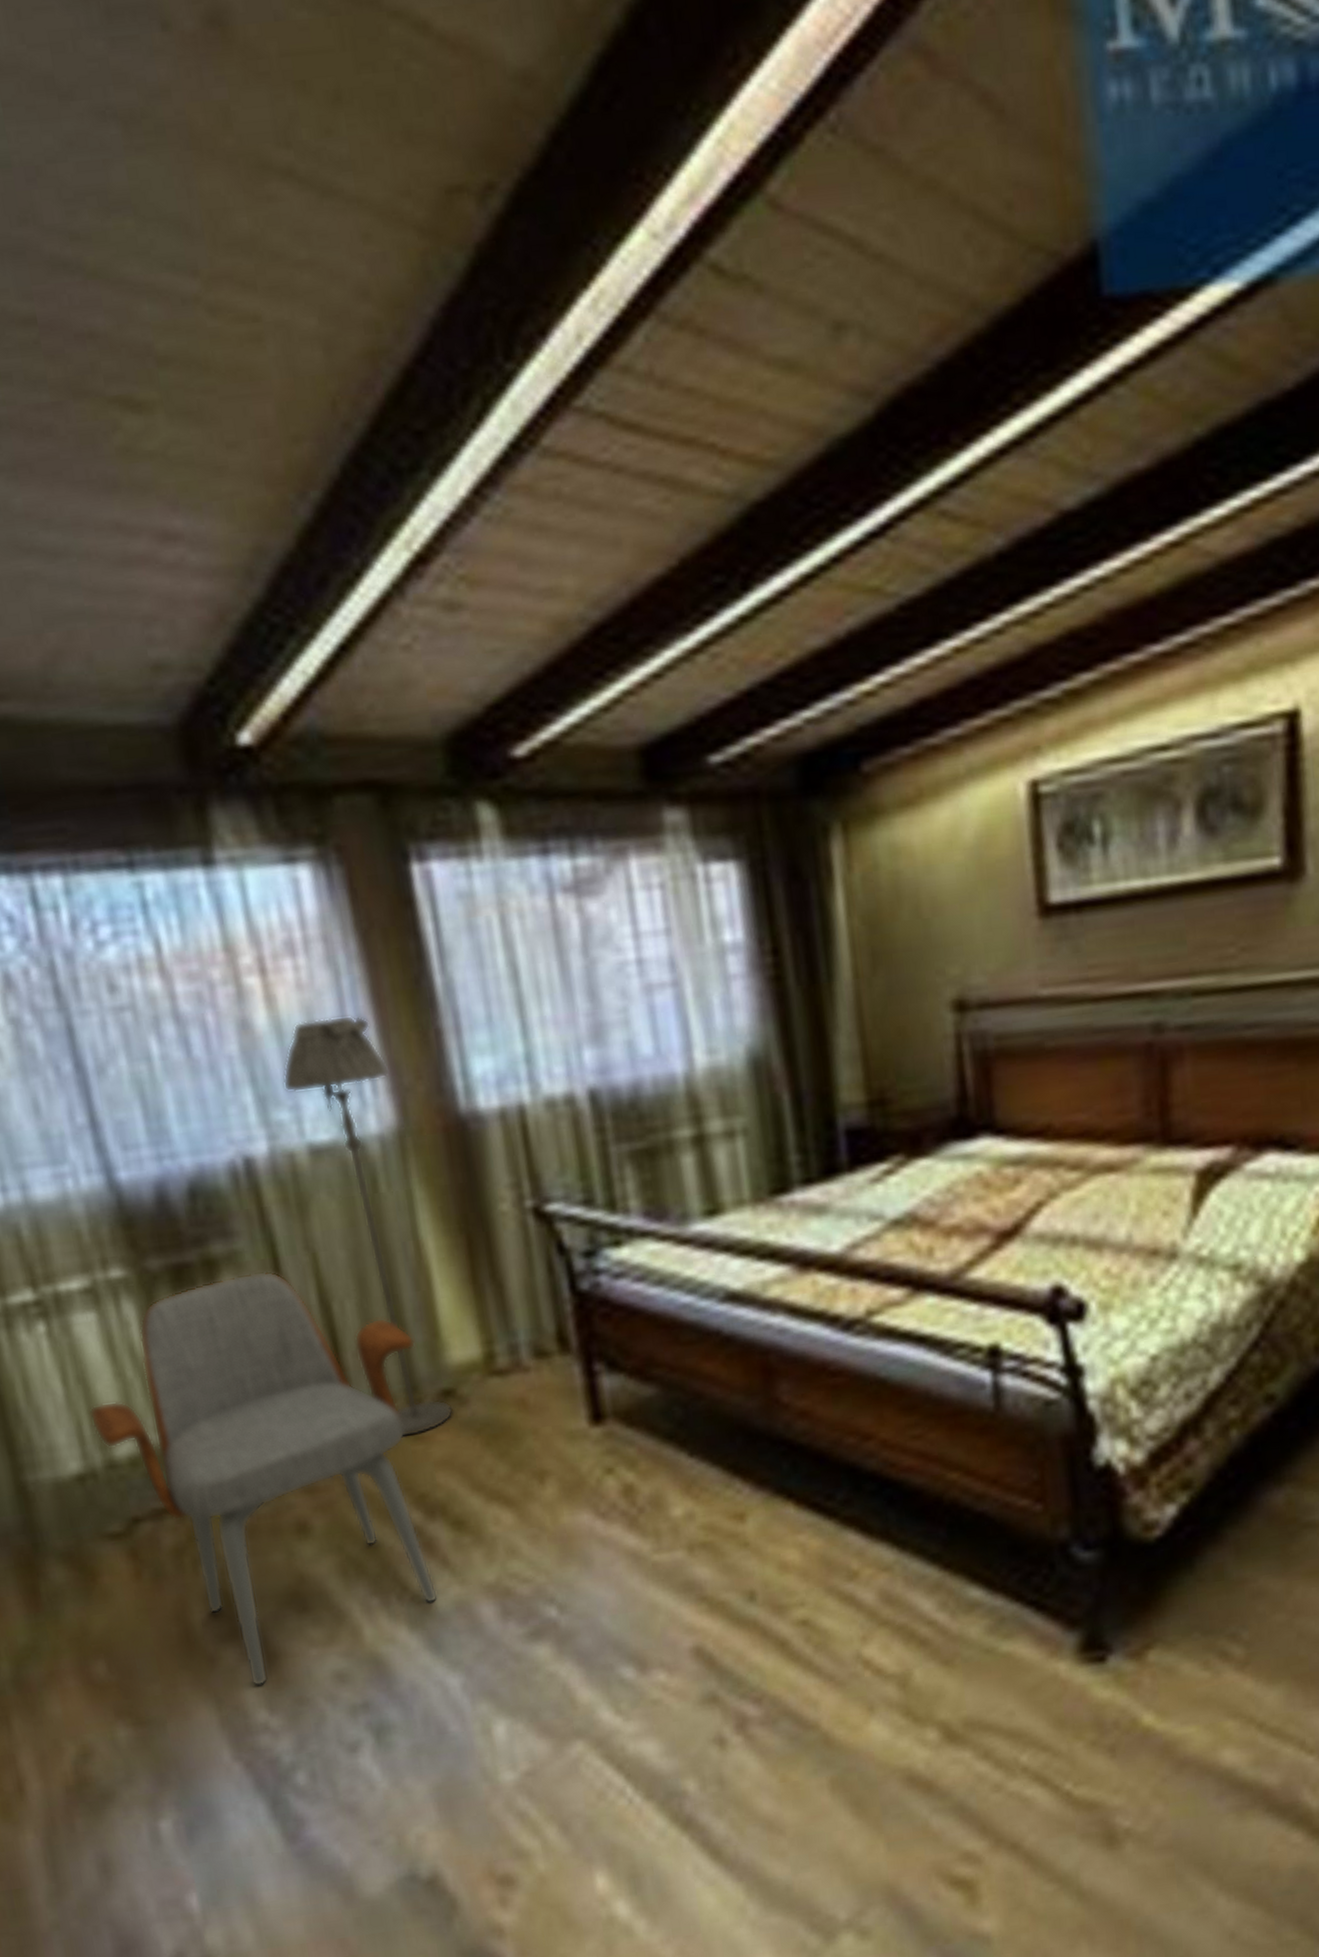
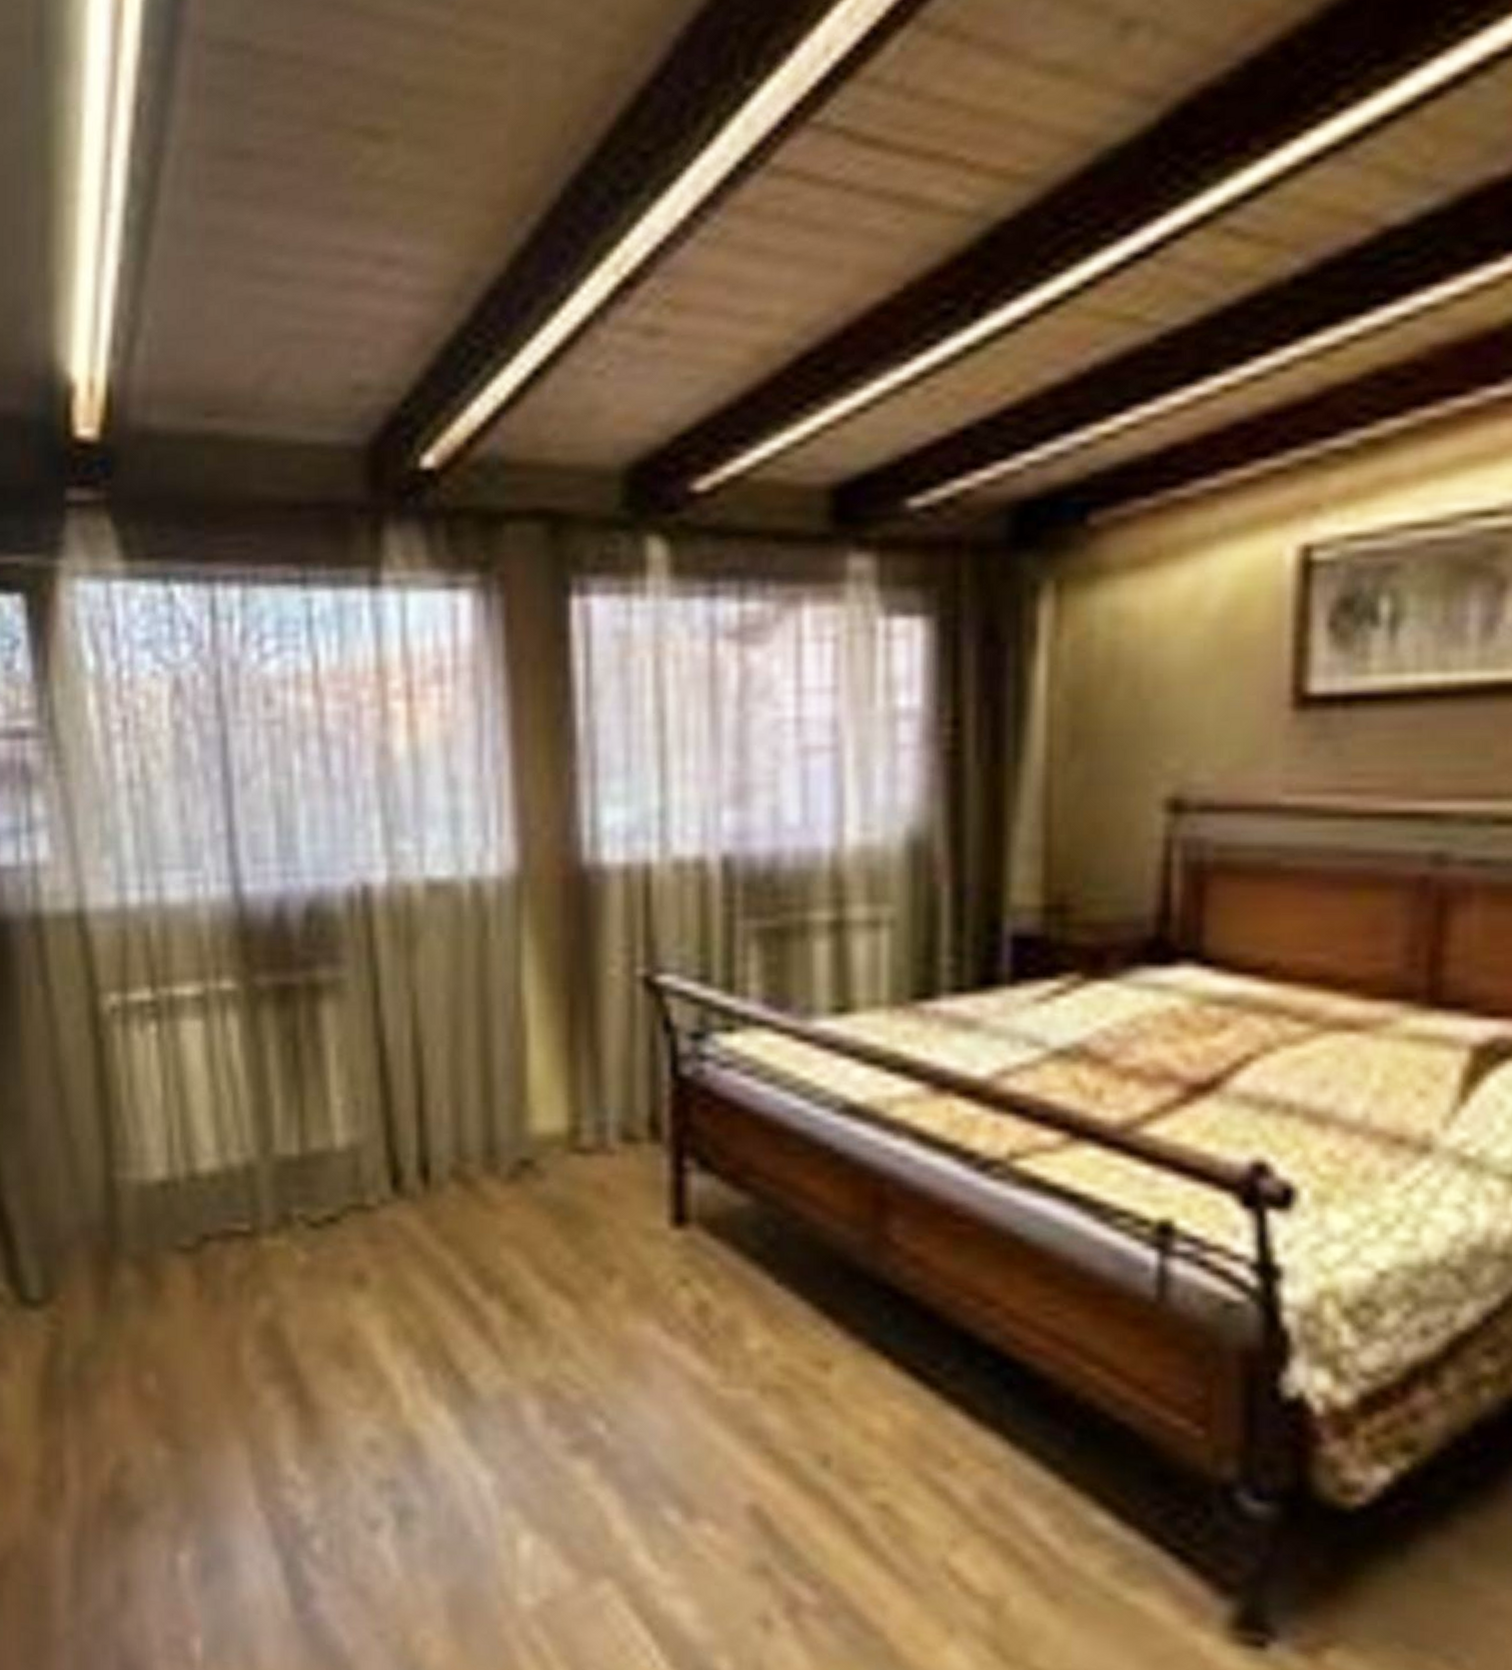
armchair: present [89,1270,439,1687] -> none [182,1003,501,1437]
floor lamp: present [283,1015,454,1437] -> none [411,749,528,1204]

